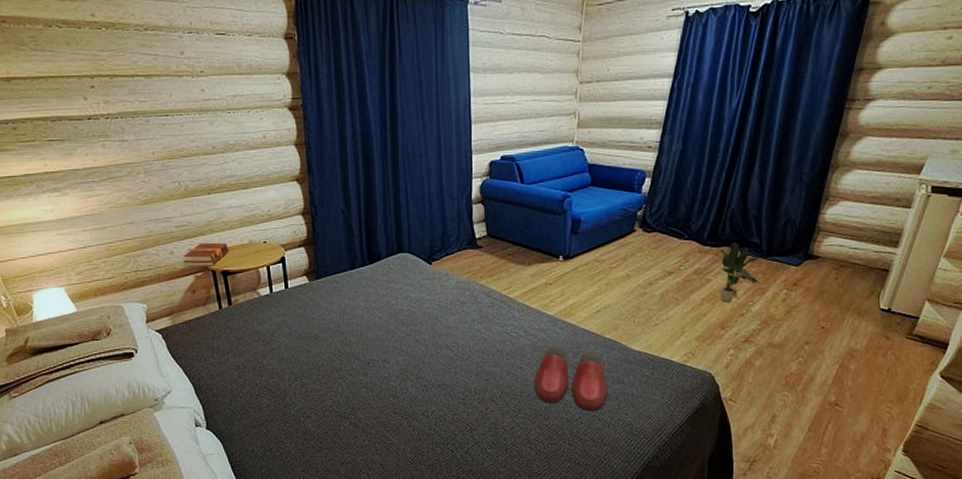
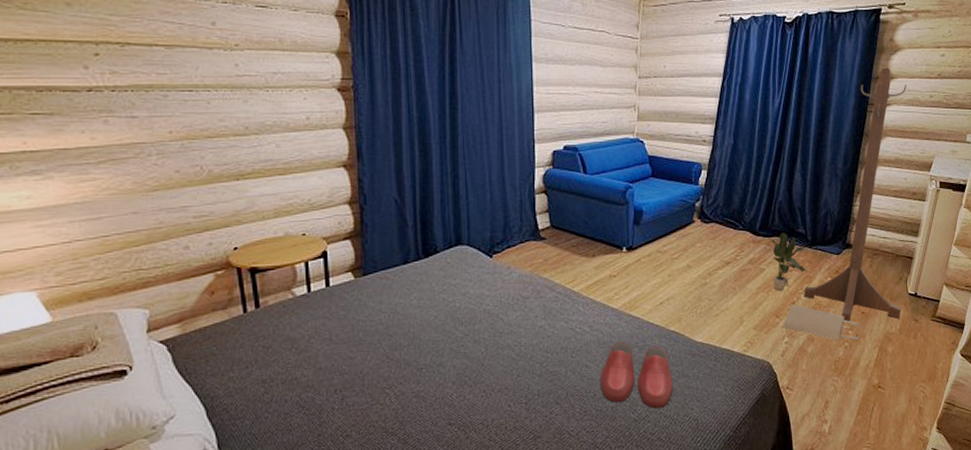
hardback book: present [183,242,230,267] -> none [201,235,261,264]
tote bag: none [729,316,819,356] -> present [783,304,861,341]
coat rack: none [754,56,899,337] -> present [804,67,907,322]

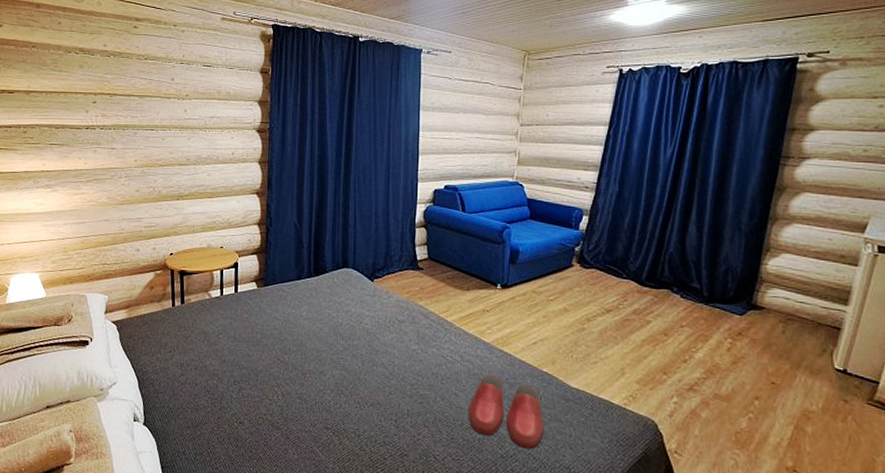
potted plant: present [768,233,808,291] -> none [656,286,703,346]
tote bag: present [783,304,861,341] -> none [671,362,770,413]
coat rack: present [804,67,907,322] -> none [697,118,833,396]

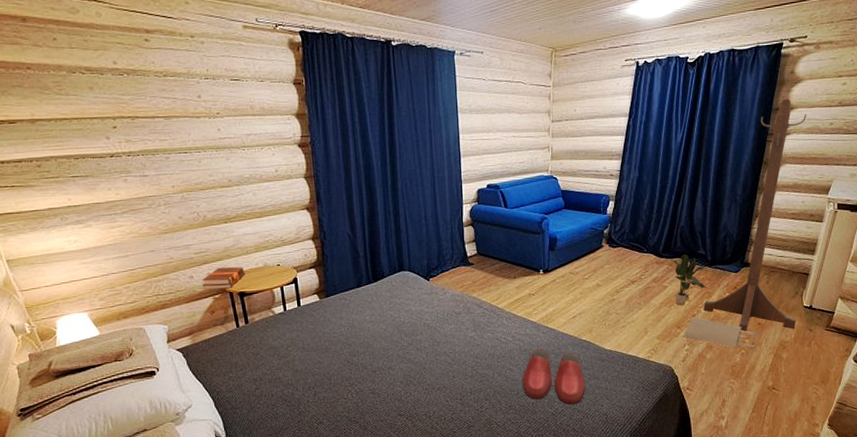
hardback book: none [146,243,190,266] -> present [202,266,246,290]
potted plant: none [656,286,703,346] -> present [671,254,707,305]
tote bag: none [671,362,770,413] -> present [684,317,757,349]
coat rack: none [697,118,833,396] -> present [703,98,807,332]

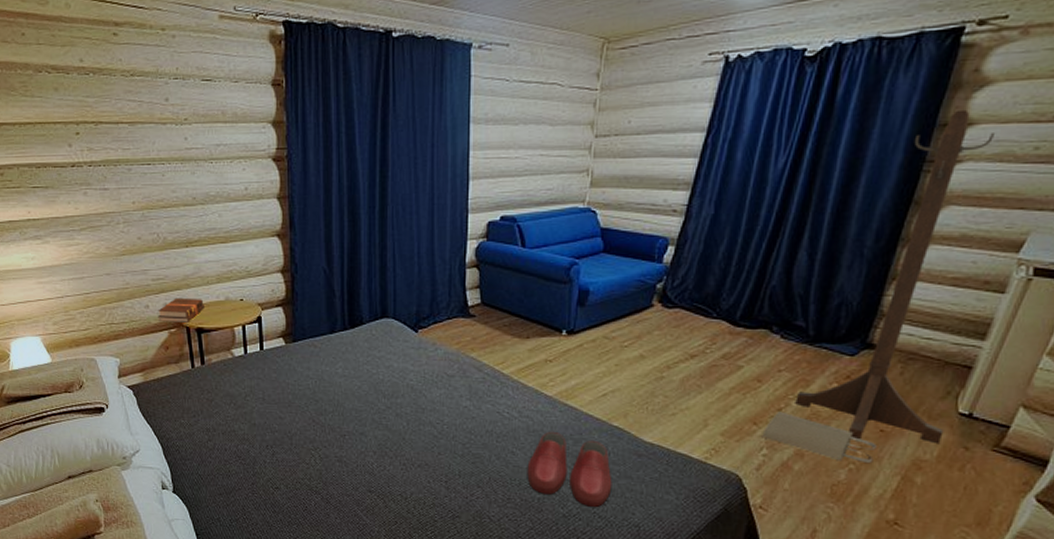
potted plant: present [671,254,707,305] -> none [752,325,805,394]

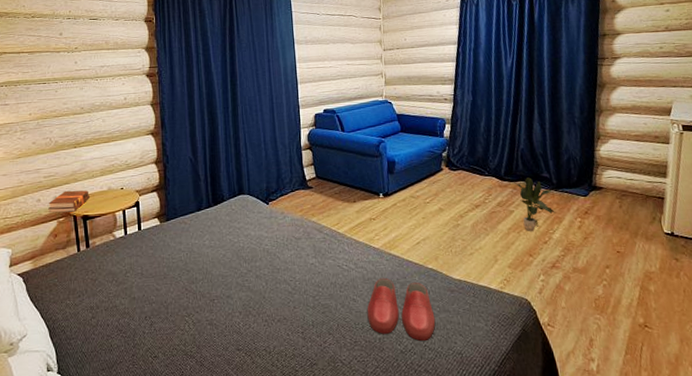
potted plant: none [752,325,805,394] -> present [514,177,557,231]
tote bag: present [761,411,877,464] -> none [537,243,619,280]
coat rack: present [795,109,996,443] -> none [554,25,659,261]

